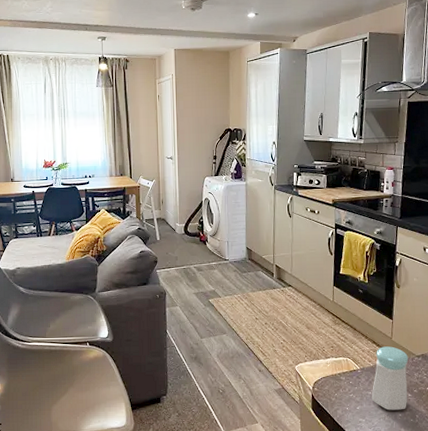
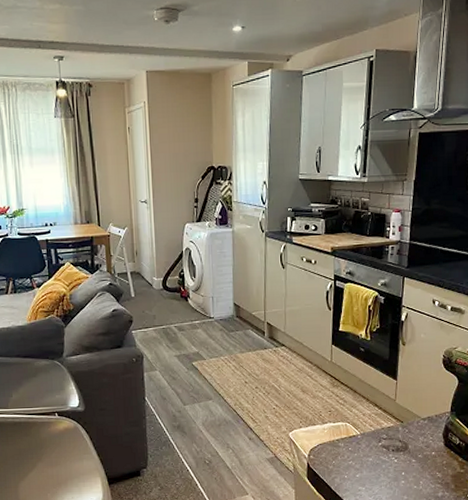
salt shaker: present [371,346,409,410] -> none [372,409,413,477]

